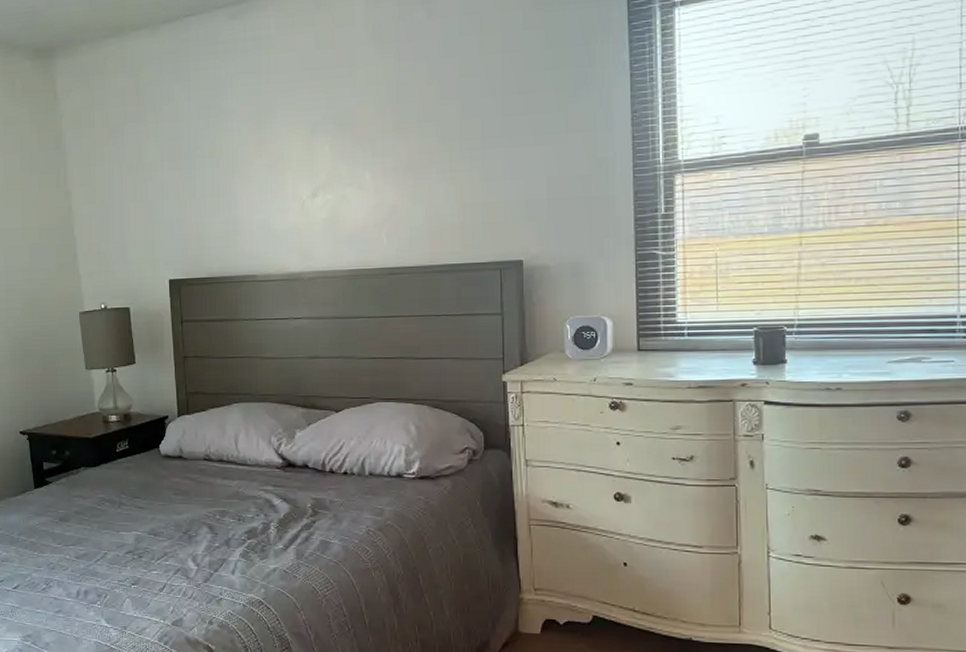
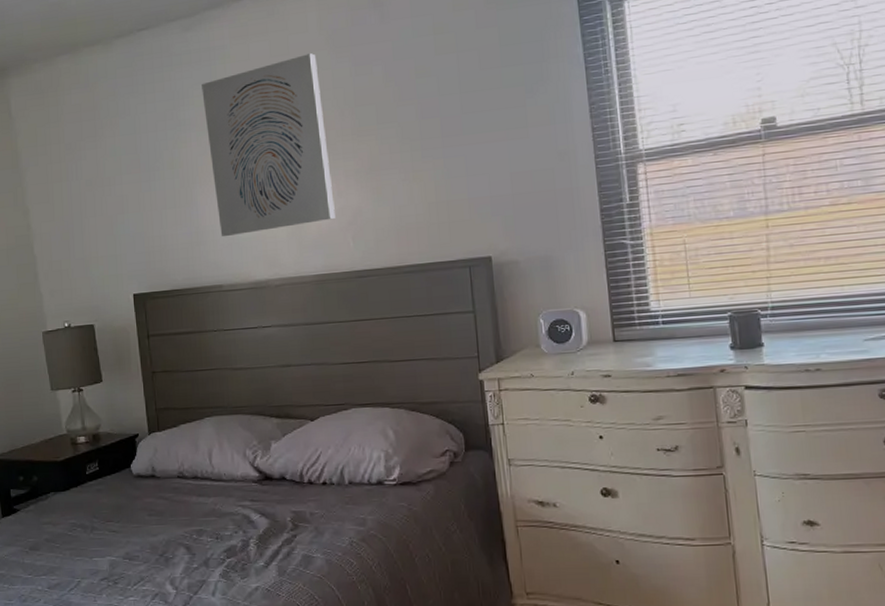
wall art: none [246,47,371,228] -> present [201,53,335,237]

